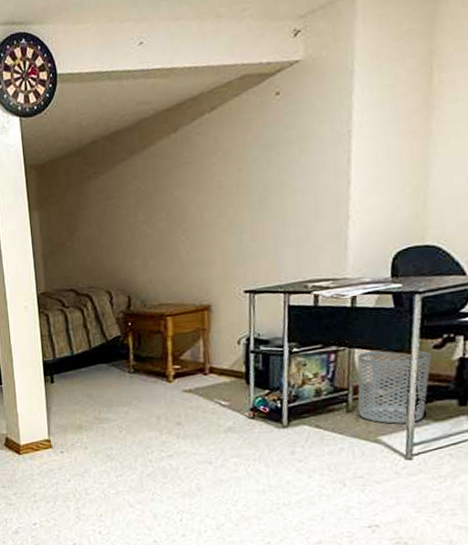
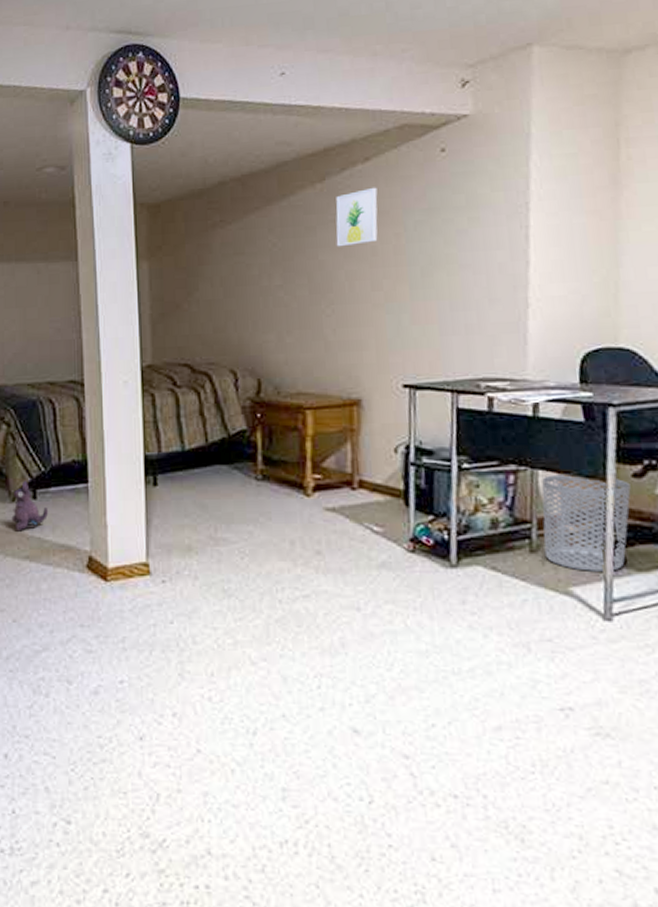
wall art: none [188,131,223,185] -> present [335,187,378,247]

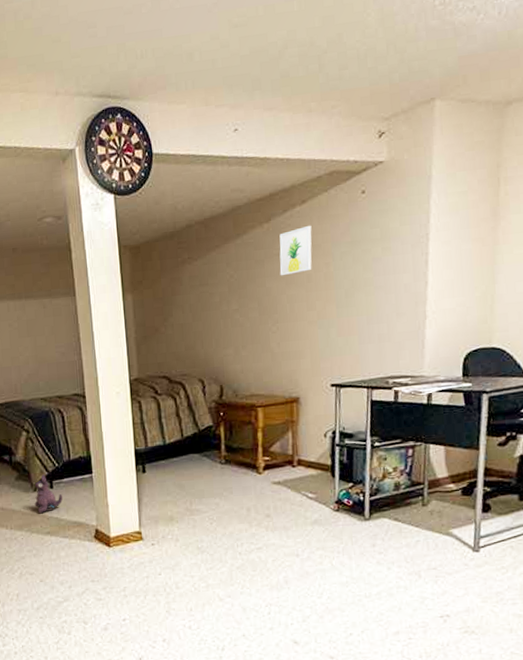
waste bin: present [542,475,631,571] -> none [432,447,496,517]

